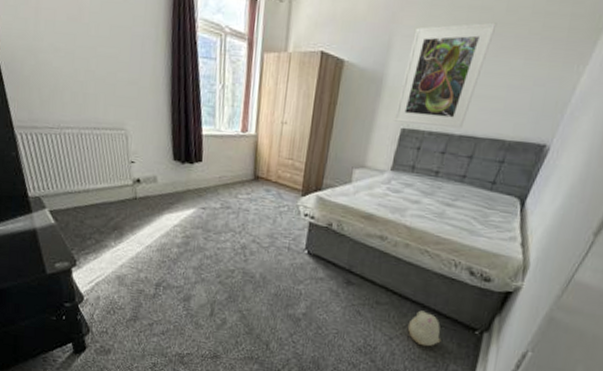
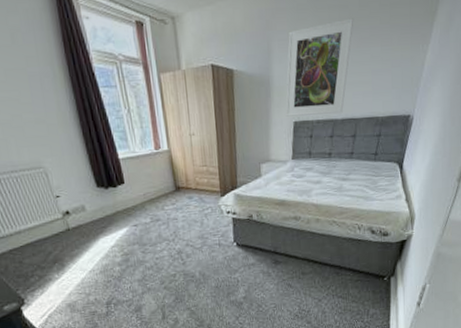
plush toy: present [407,310,441,347] -> none [331,271,359,300]

